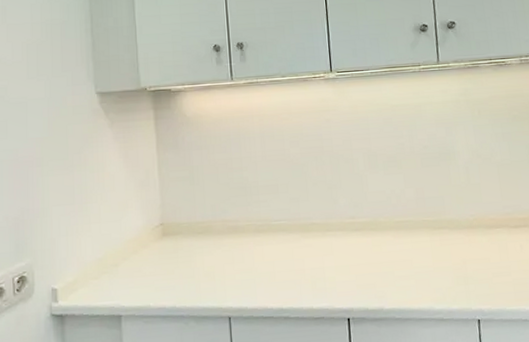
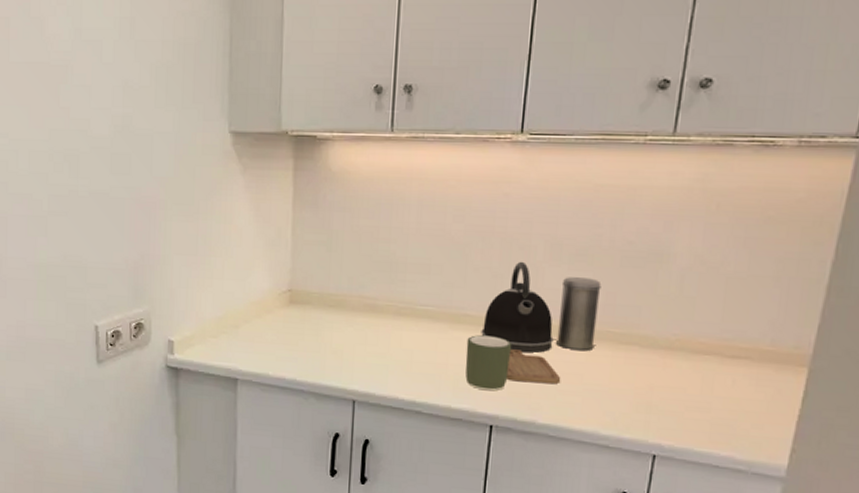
mug: none [316,238,355,288] -> present [465,335,512,391]
kettle: none [327,172,384,249] -> present [481,261,554,353]
chopping board: none [351,247,396,275] -> present [507,349,561,384]
canister: none [381,179,416,241] -> present [556,277,602,351]

